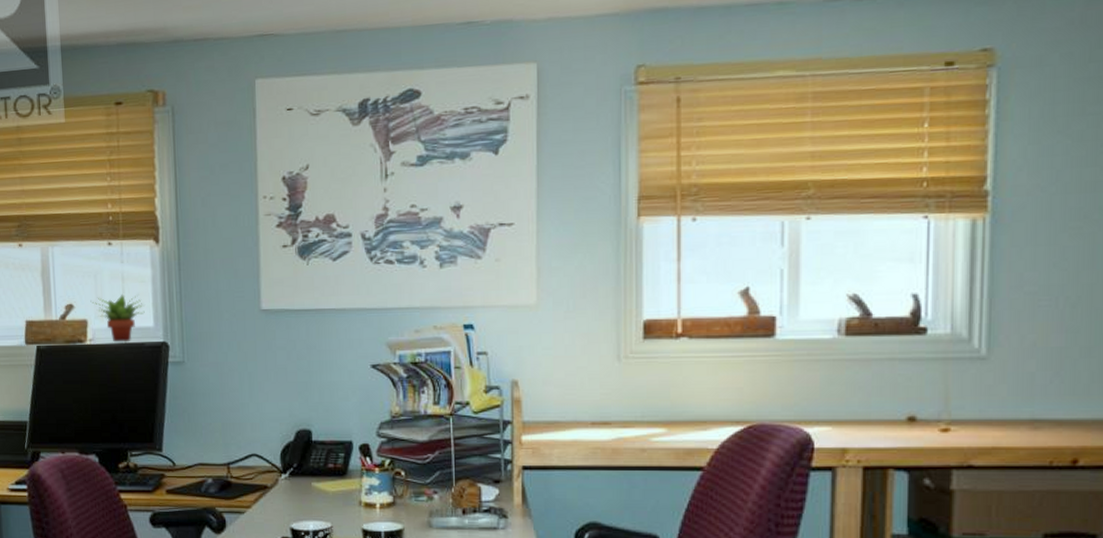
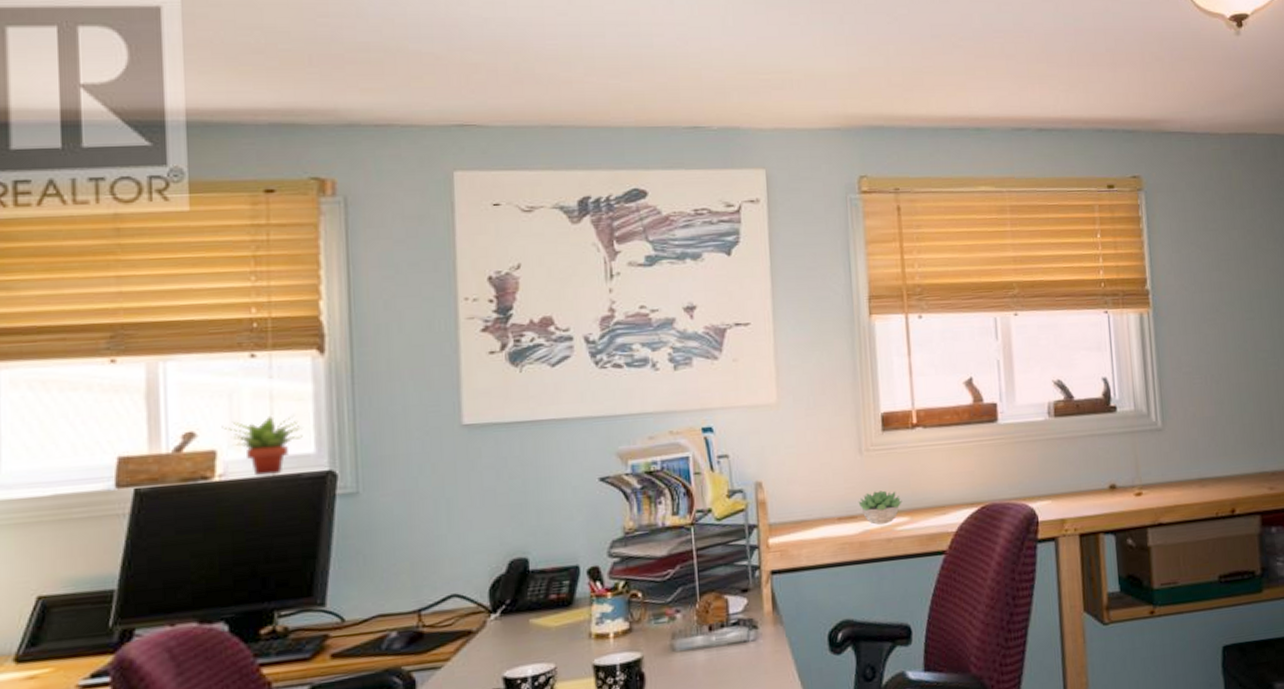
succulent plant: none [613,399,660,434] -> present [858,490,902,526]

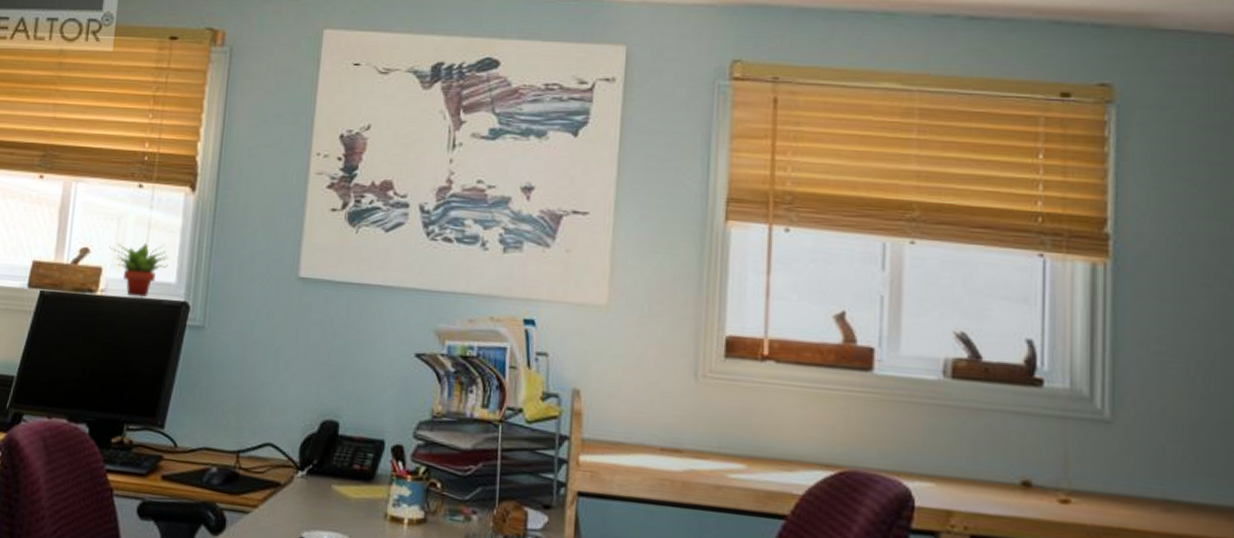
succulent plant: present [858,490,902,526] -> none [686,426,739,468]

